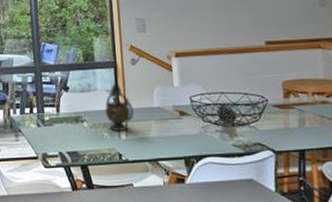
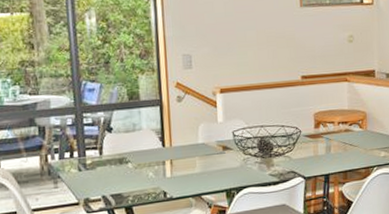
teapot: present [105,83,134,131] -> none [150,121,179,170]

